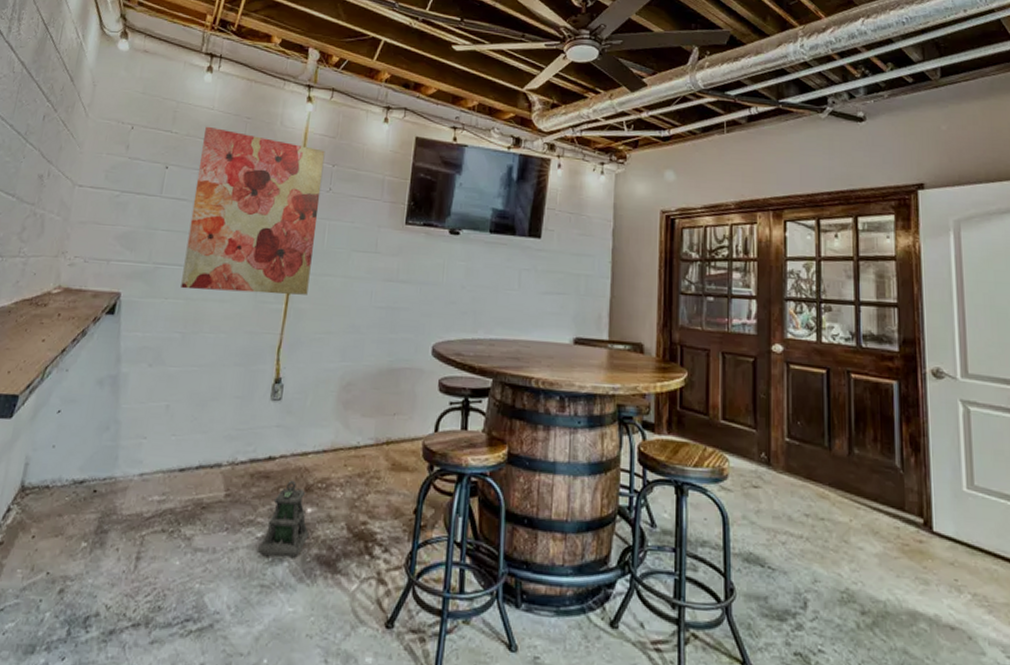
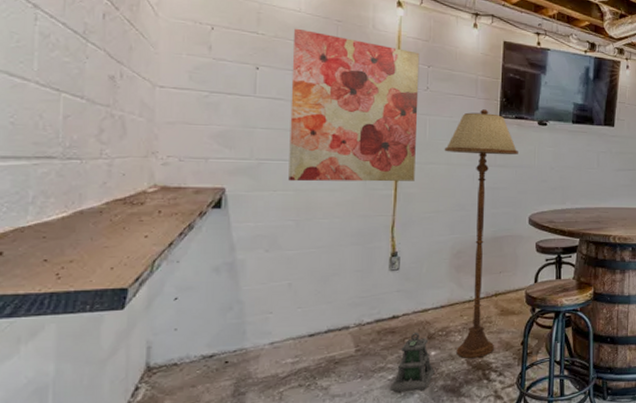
floor lamp: none [336,214,425,524] -> present [444,109,518,358]

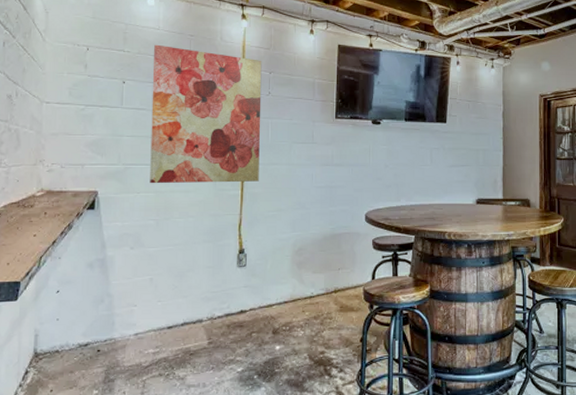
lantern: present [391,332,435,393] -> none [240,326,279,385]
floor lamp: present [444,109,518,358] -> none [285,111,354,353]

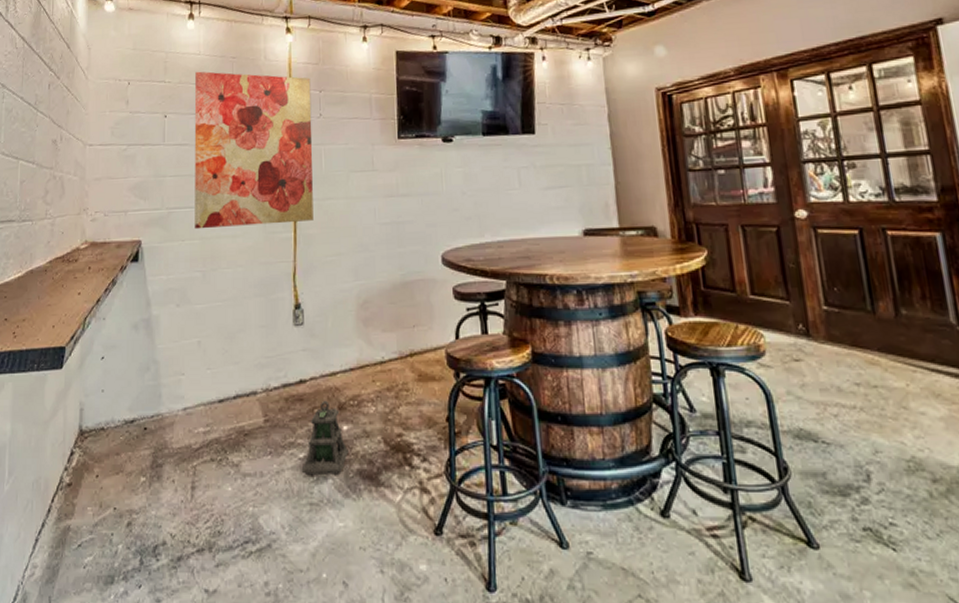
lantern: none [240,326,279,385] -> present [302,400,349,476]

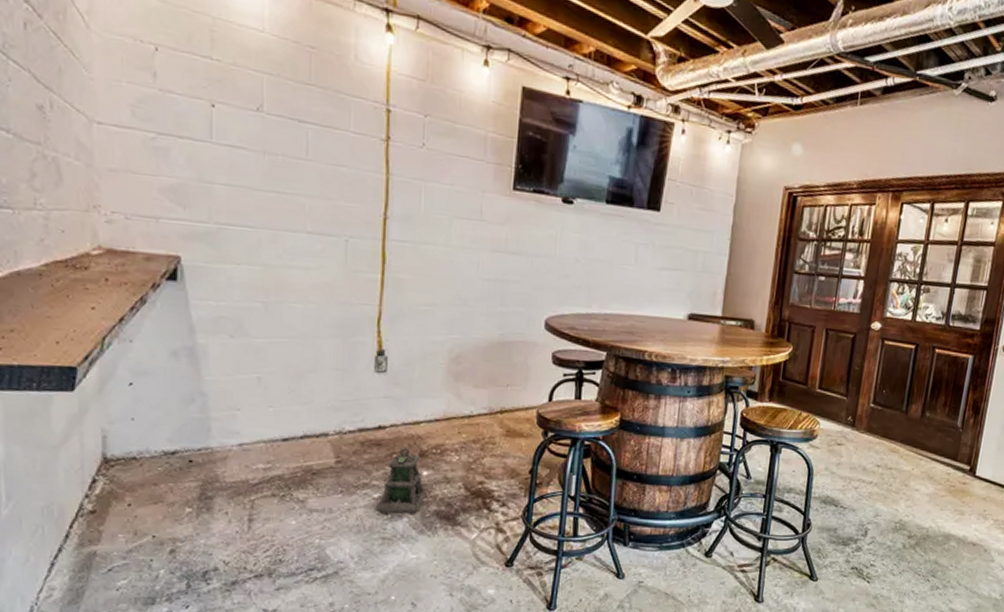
wall art: present [194,71,314,230] -> none [254,54,414,265]

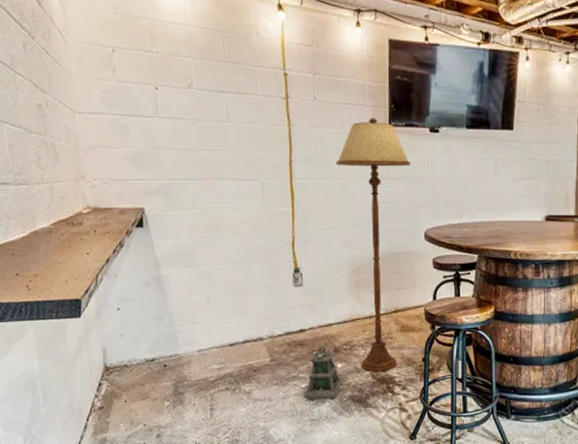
floor lamp: none [442,177,536,483] -> present [335,118,410,372]

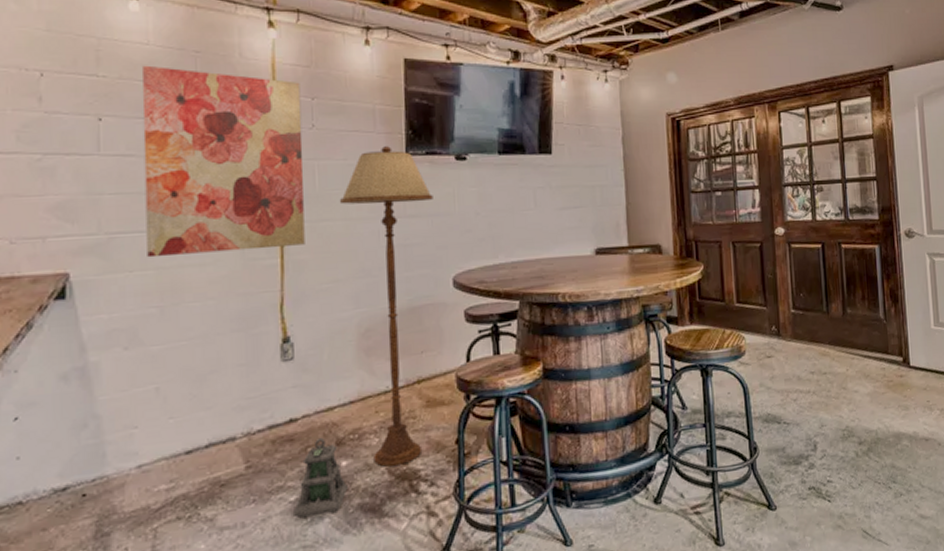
wall art: none [184,43,310,200] -> present [142,65,305,258]

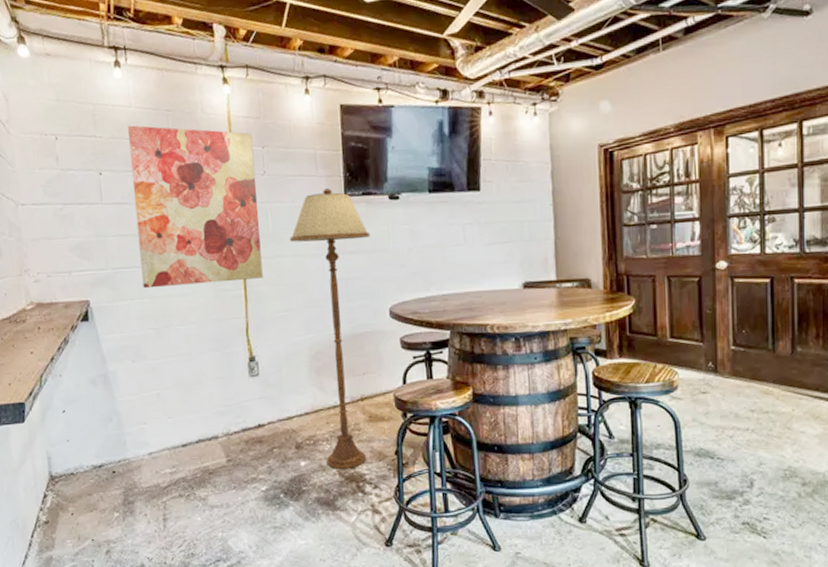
lantern: present [294,437,348,519] -> none [265,441,307,505]

